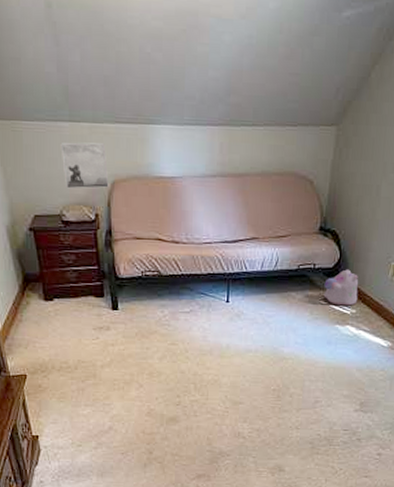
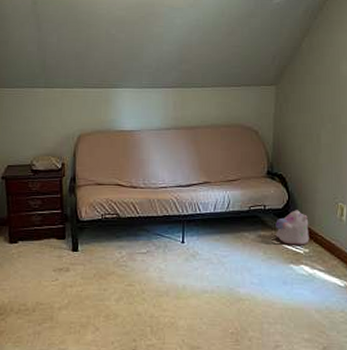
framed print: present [60,142,109,189] -> none [35,104,76,142]

